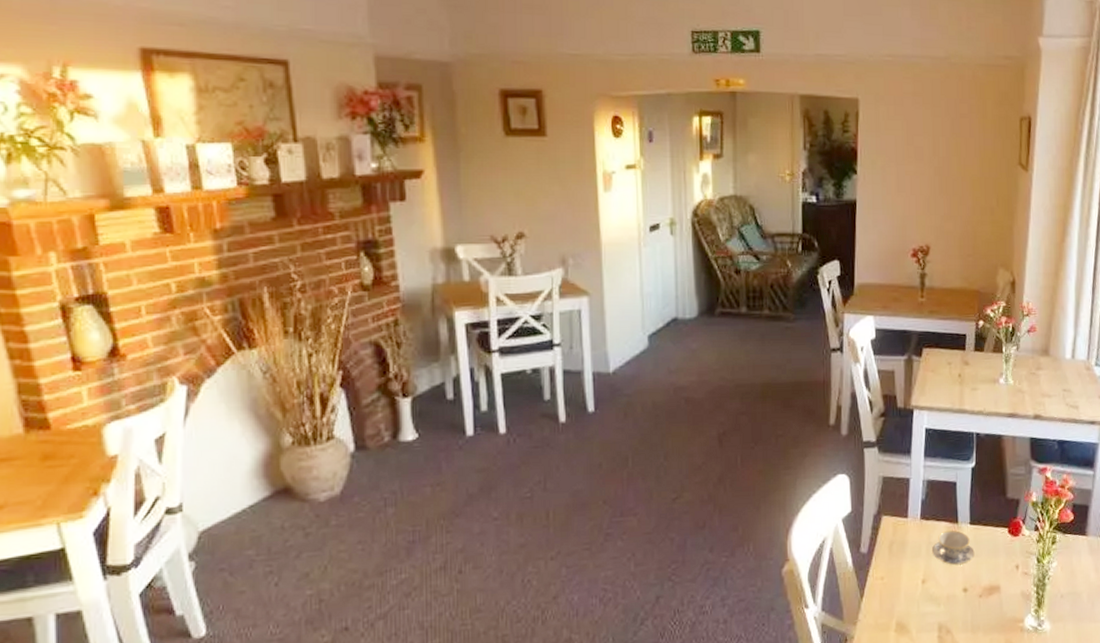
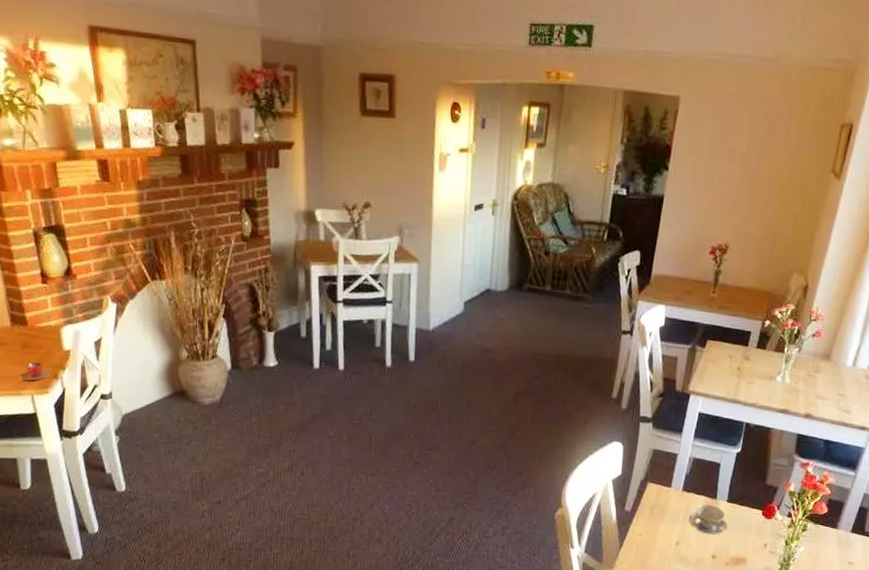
teacup: none [39,477,89,505] -> present [21,362,52,381]

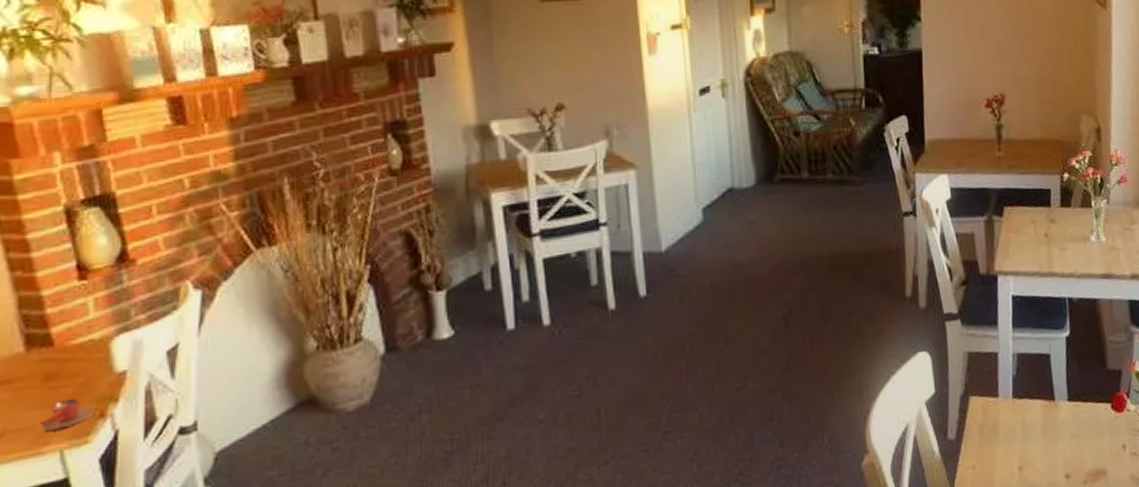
teacup: present [688,504,728,535] -> none [1027,408,1076,449]

